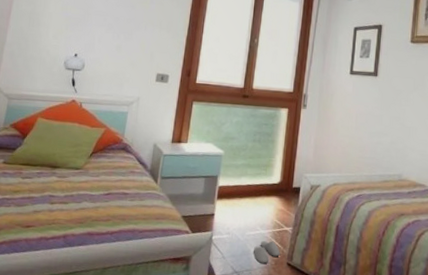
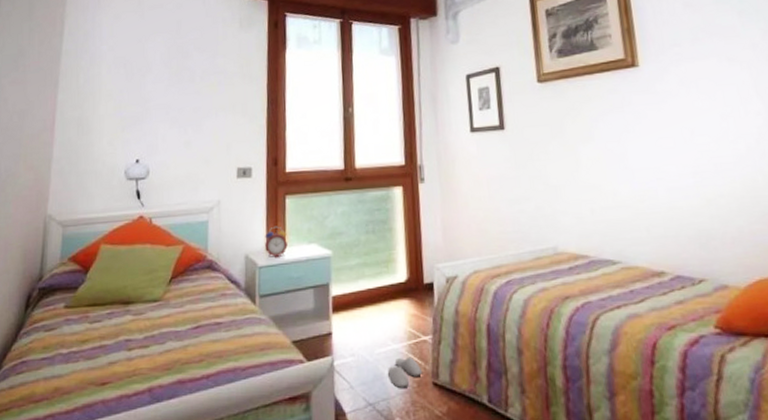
alarm clock: none [171,124,190,149] -> present [265,226,288,258]

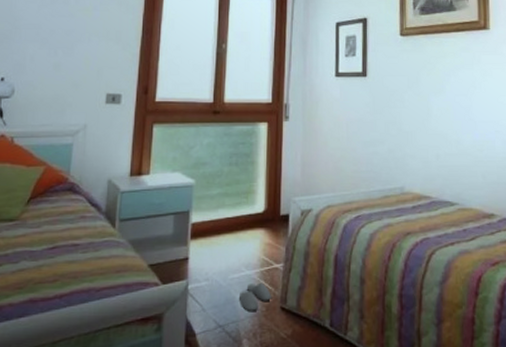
alarm clock: present [265,226,288,258] -> none [129,153,152,183]

